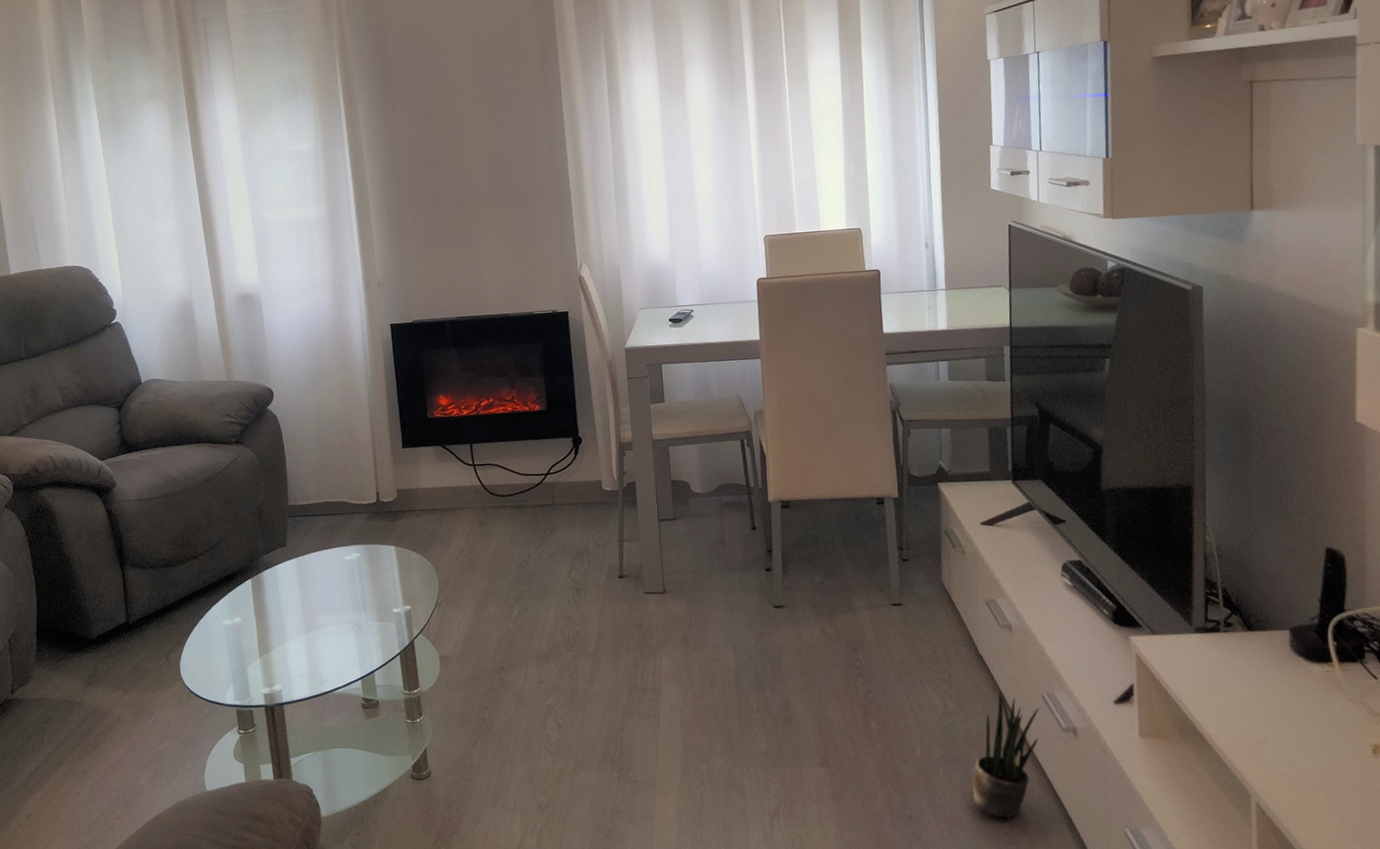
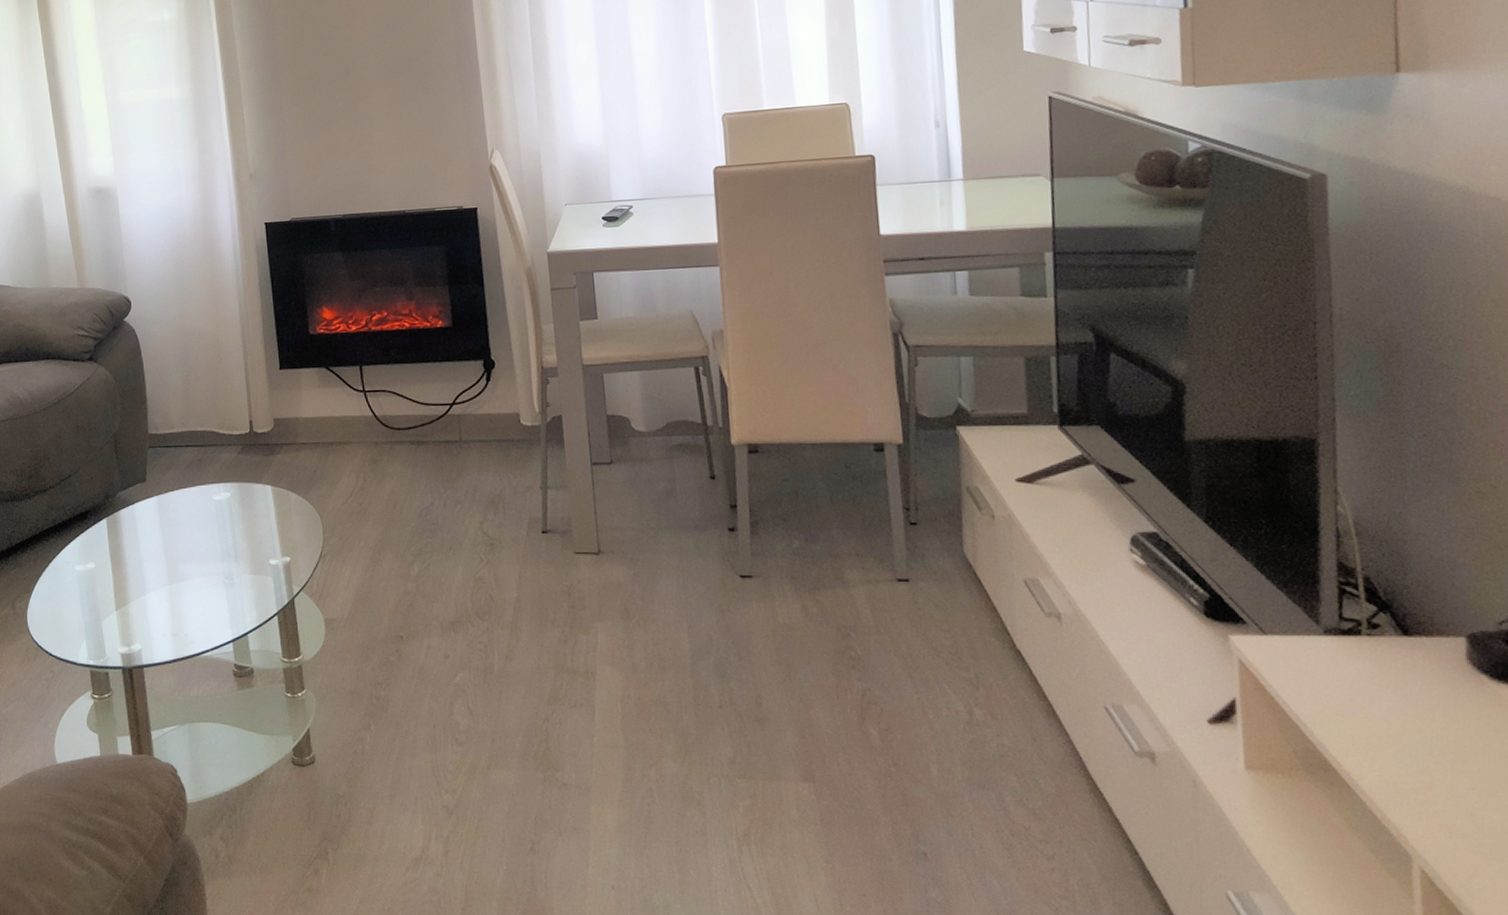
potted plant: present [971,690,1040,819] -> none [1008,697,1102,866]

